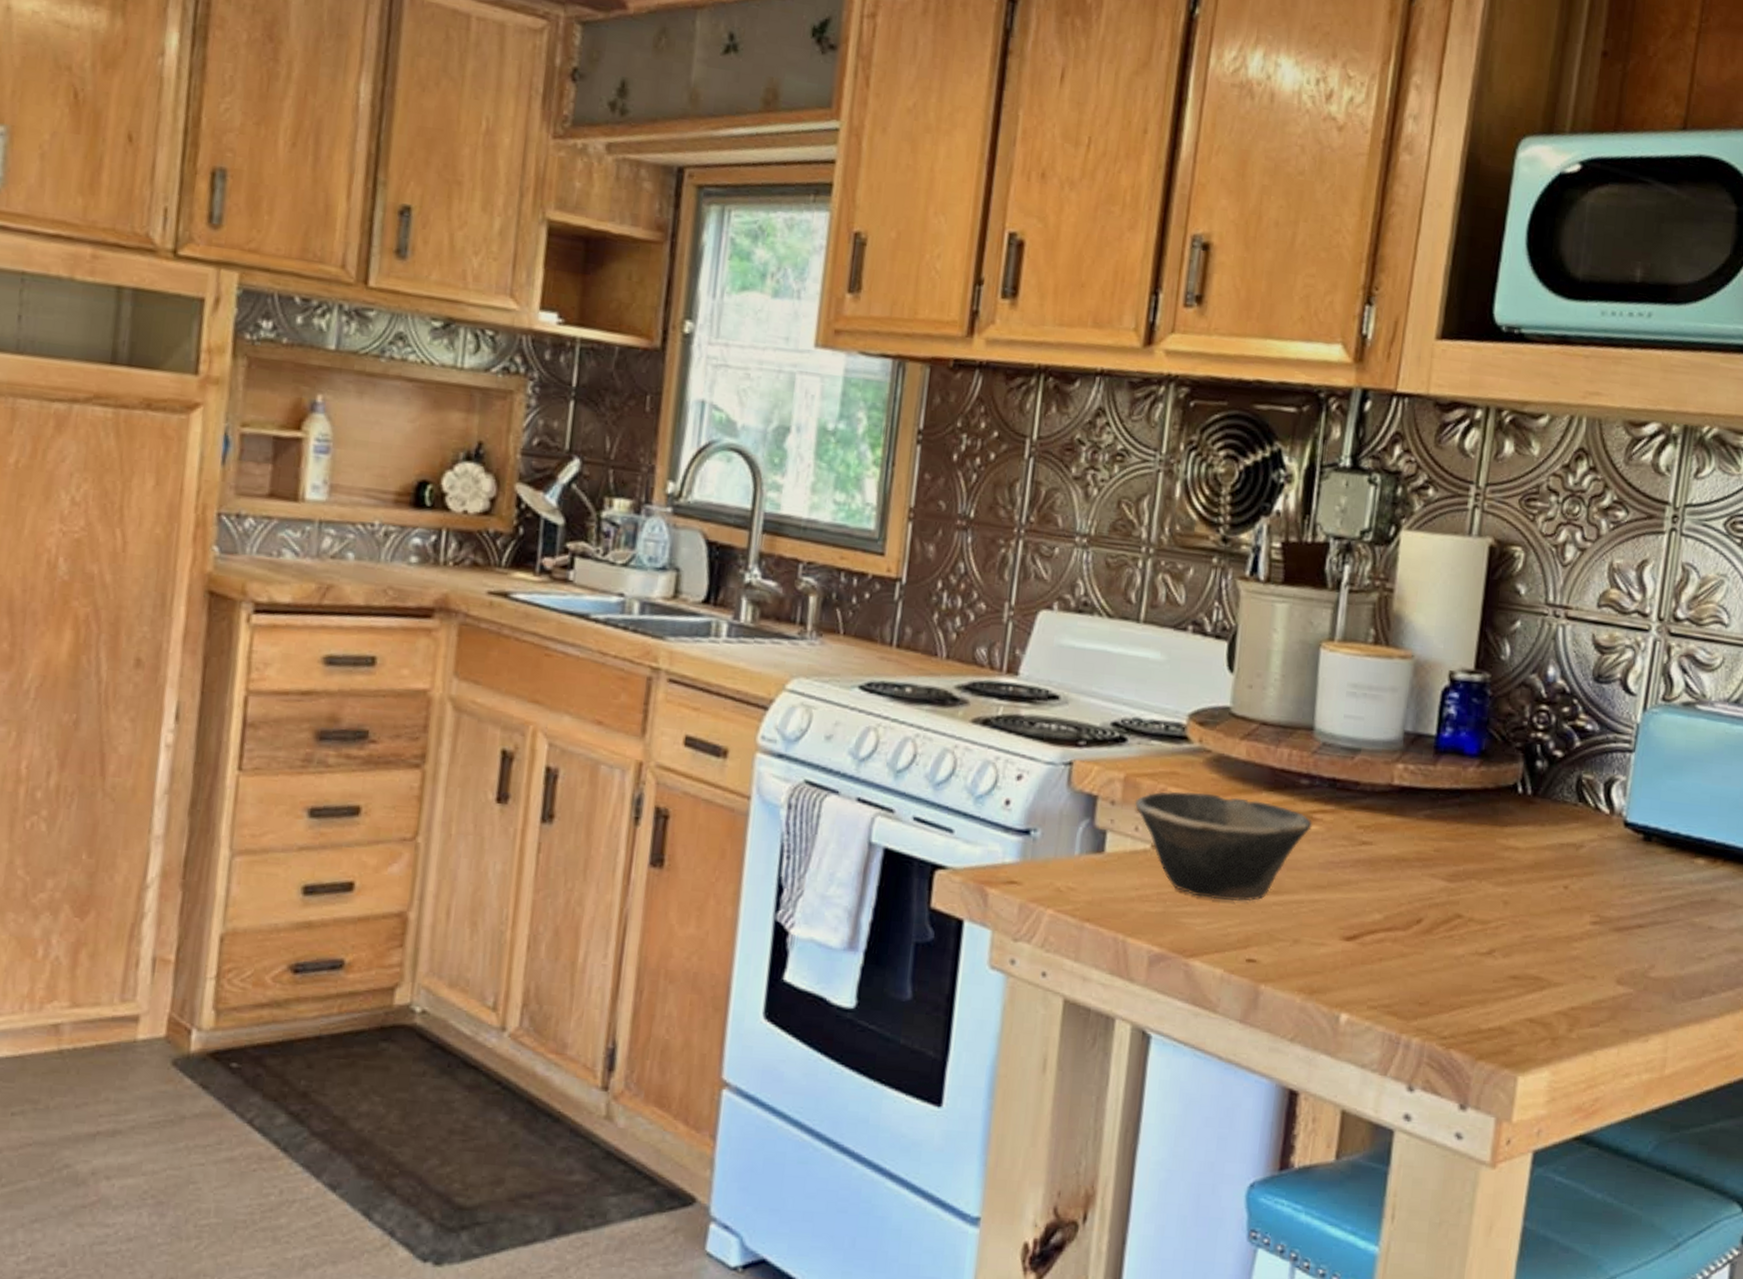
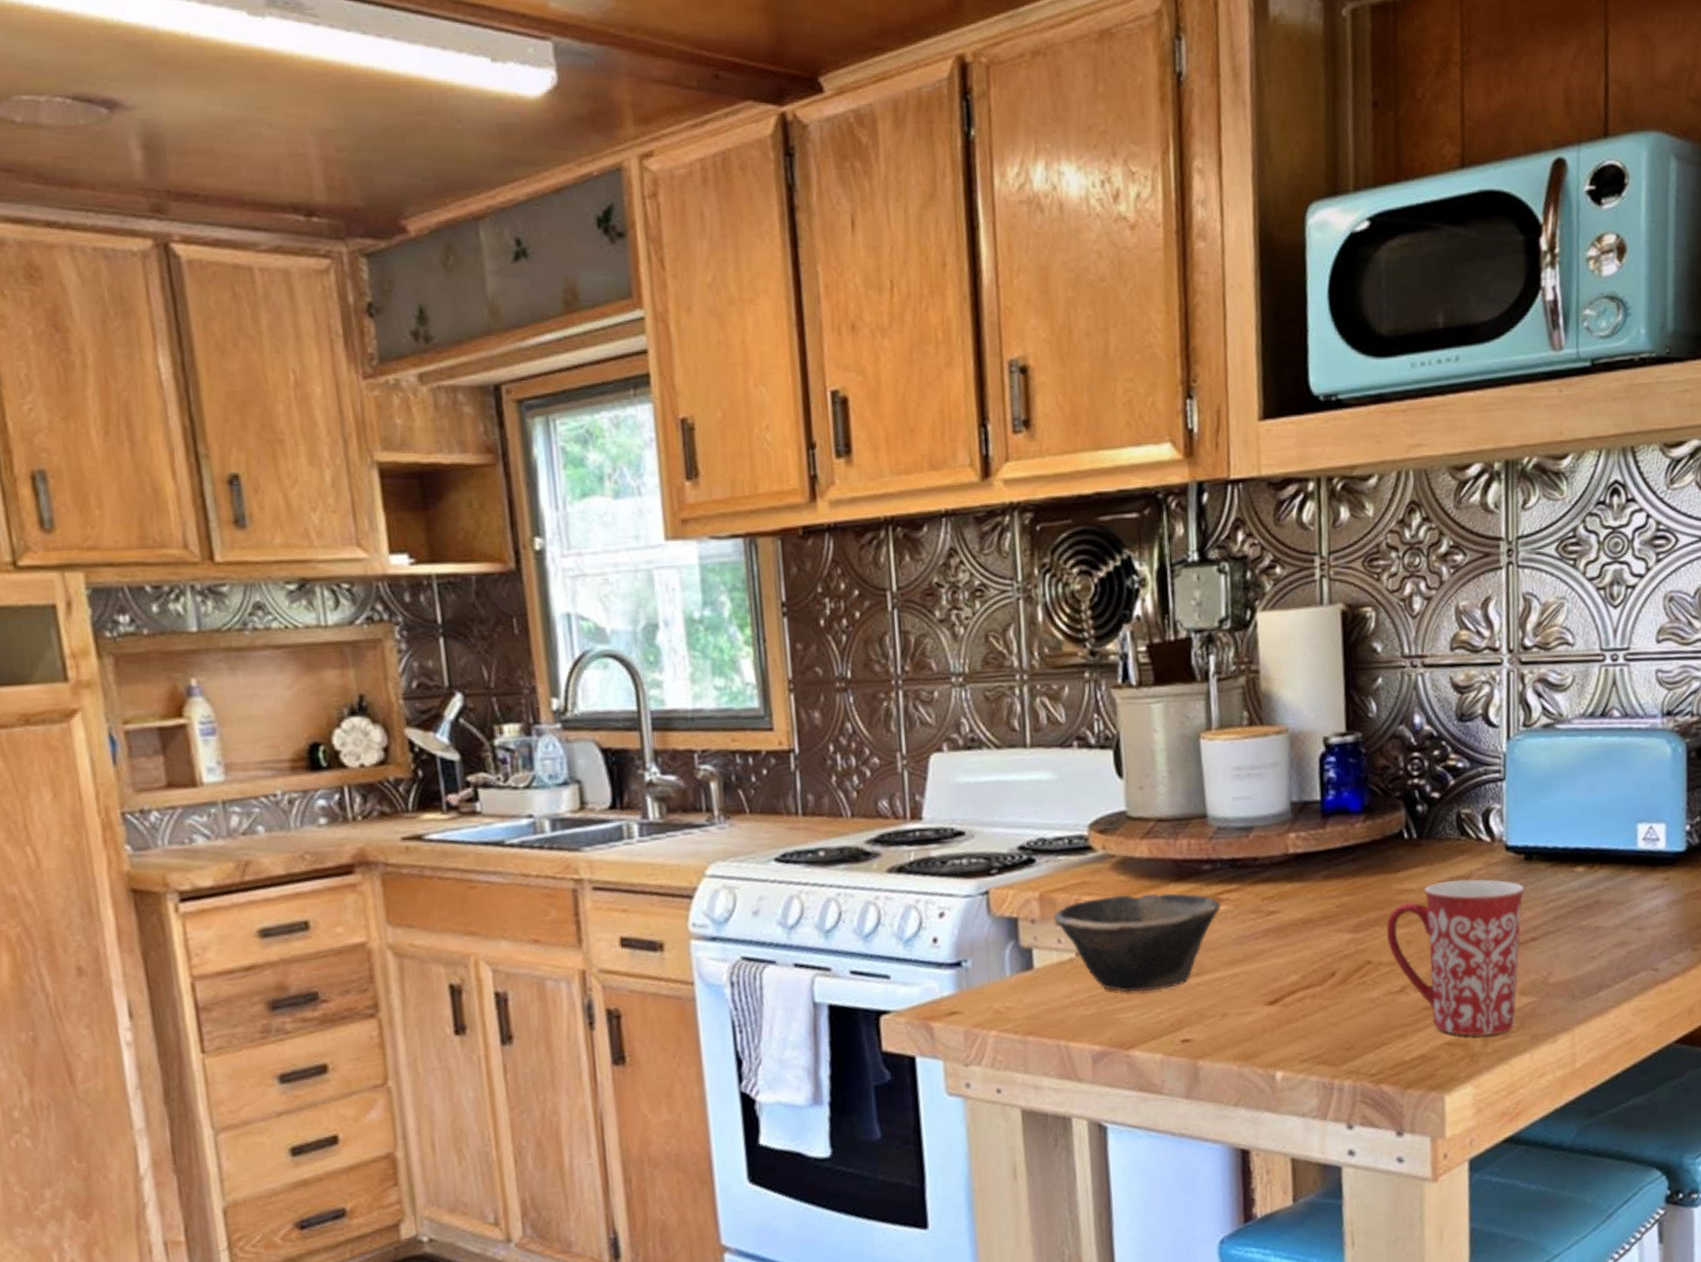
mug: none [1483,845,1638,1021] -> present [1387,879,1524,1036]

